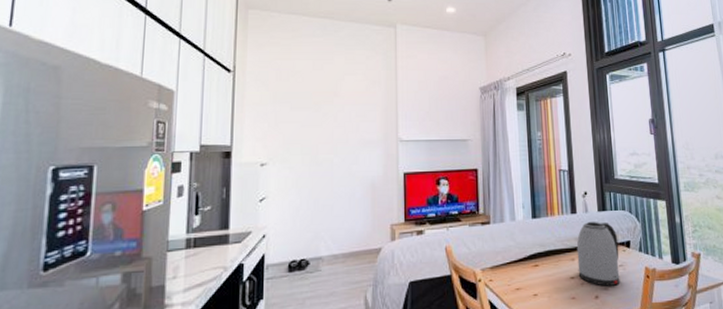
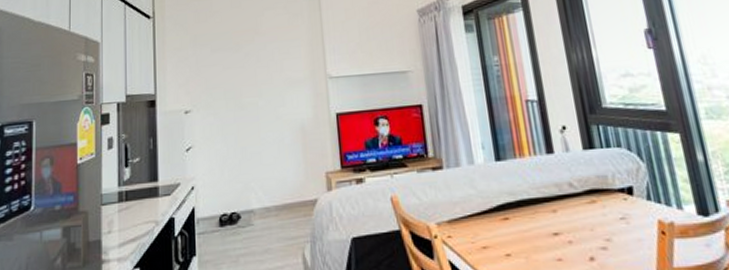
kettle: present [576,222,620,286] -> none [557,163,623,245]

